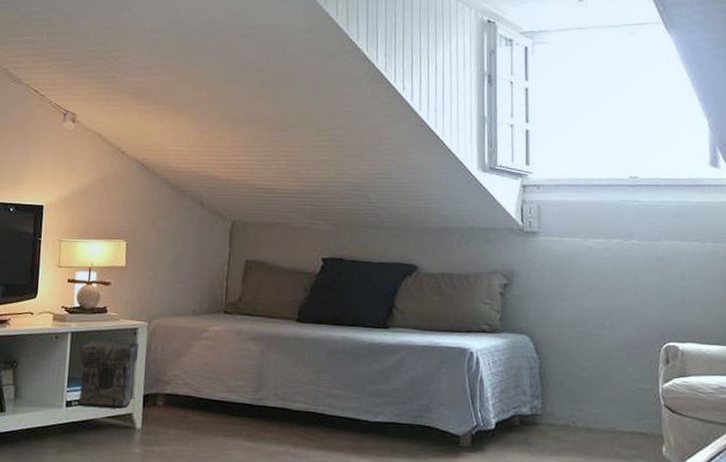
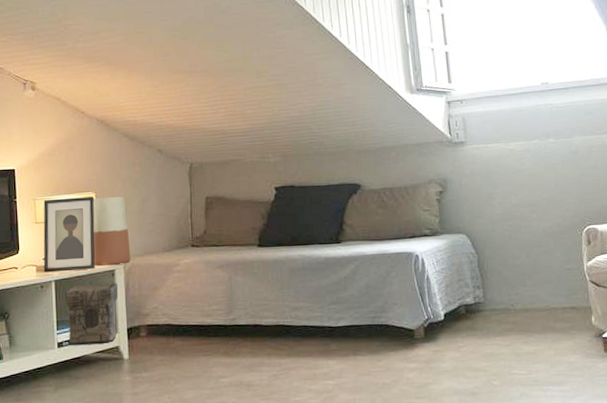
picture frame: none [61,242,125,325] -> present [43,196,95,273]
vase: none [116,247,159,324] -> present [93,196,131,267]

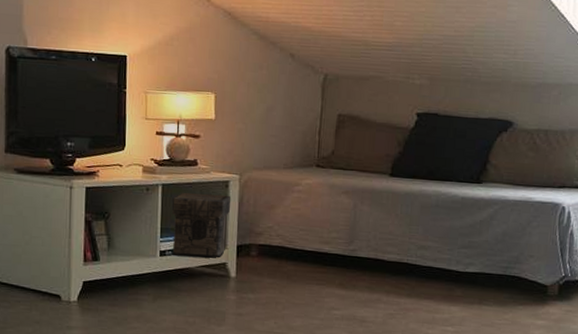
picture frame: present [43,196,95,273] -> none [150,94,214,177]
vase: present [93,196,131,267] -> none [207,100,249,177]

